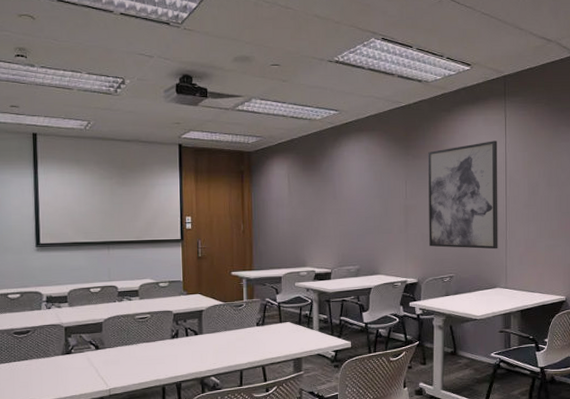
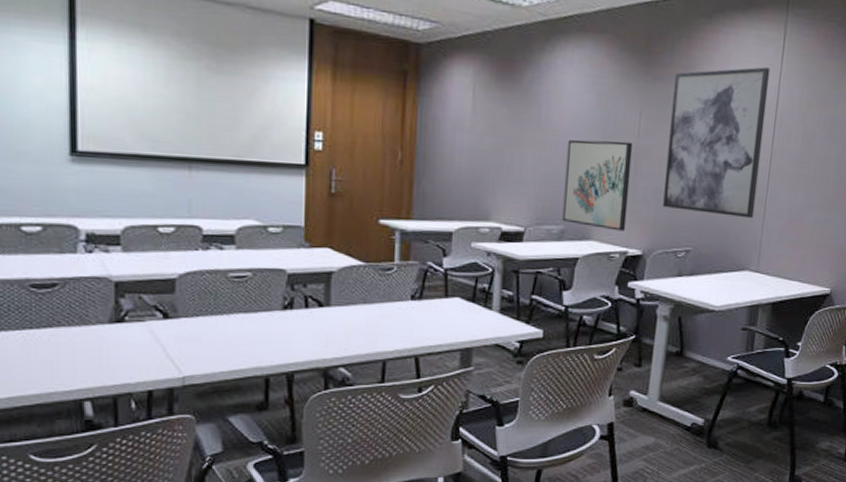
wall art: none [356,203,404,266] -> present [562,139,633,231]

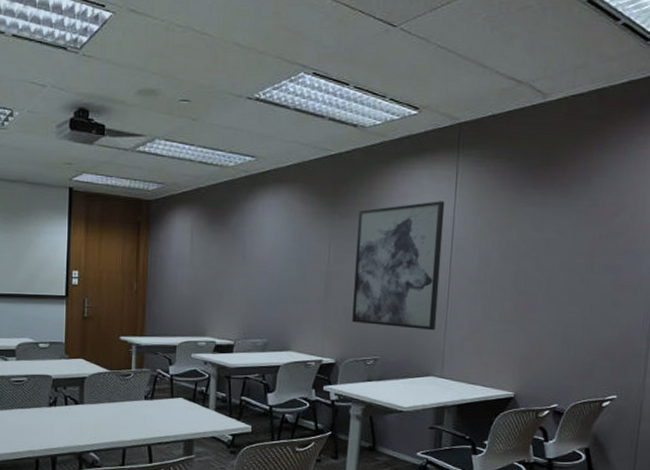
wall art: present [562,139,633,231] -> none [265,268,324,343]

